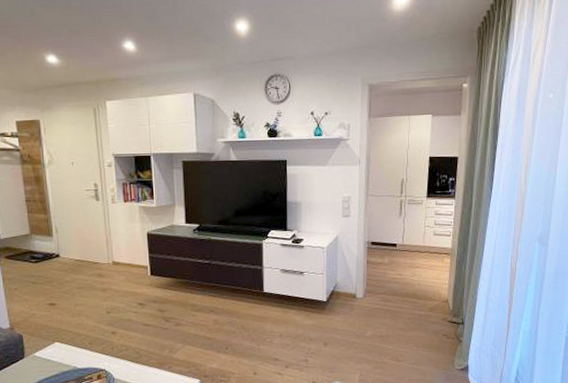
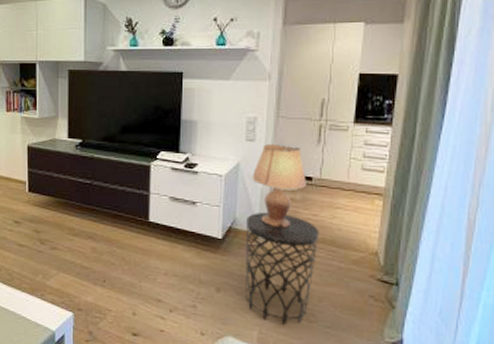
side table: none [346,275,403,366] -> present [245,212,319,325]
lamp: none [349,218,392,287] -> present [252,143,306,228]

